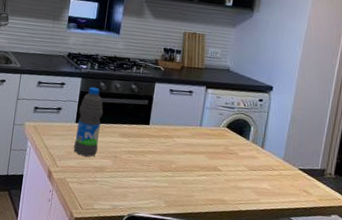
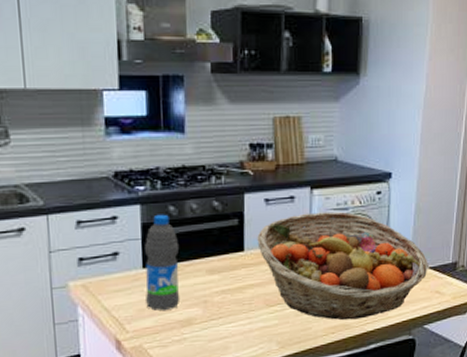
fruit basket: none [160,105,299,199] -> present [257,212,428,320]

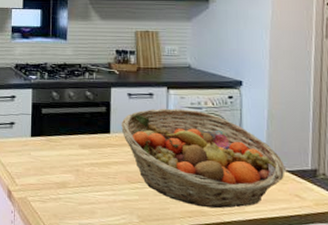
water bottle: present [145,214,181,311] -> none [32,97,59,173]

